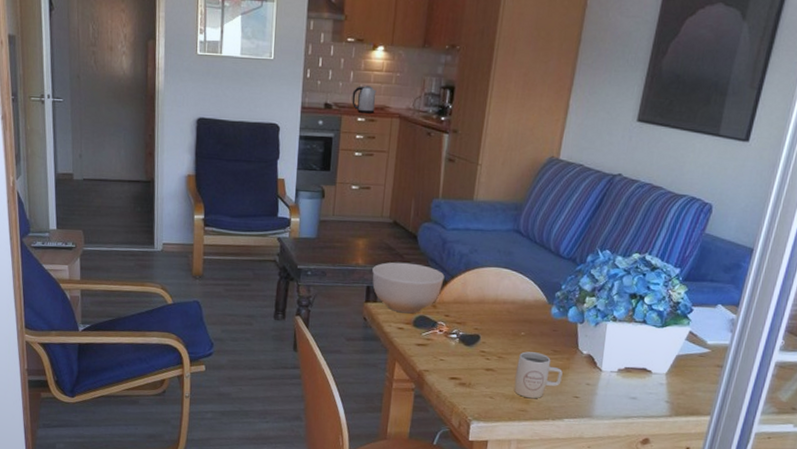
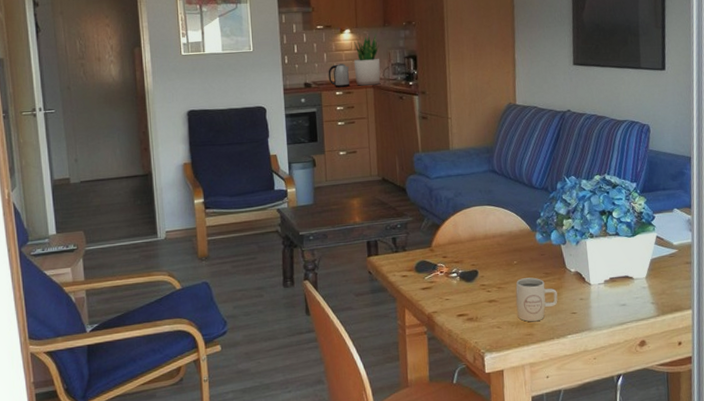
bowl: present [372,262,445,314] -> none [370,213,437,262]
planter: none [381,55,414,115] -> present [353,34,381,86]

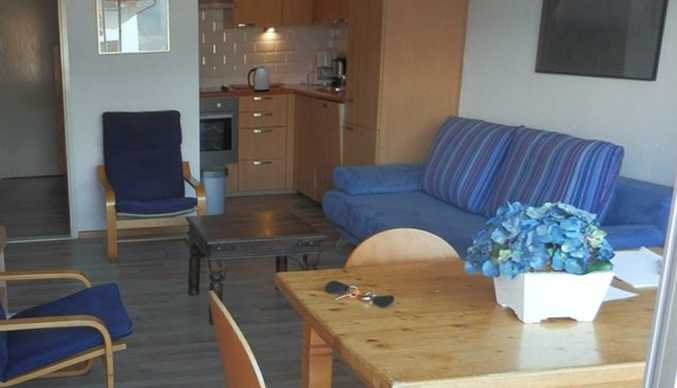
planter: present [353,34,381,86] -> none [275,33,305,91]
mug: present [515,277,558,322] -> none [433,309,483,356]

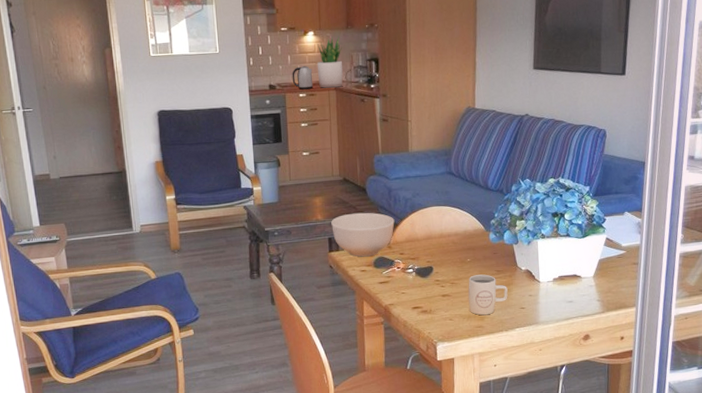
planter: none [275,33,305,91] -> present [317,36,343,88]
bowl: none [280,230,353,280] -> present [331,212,395,257]
mug: none [433,309,483,356] -> present [467,274,508,316]

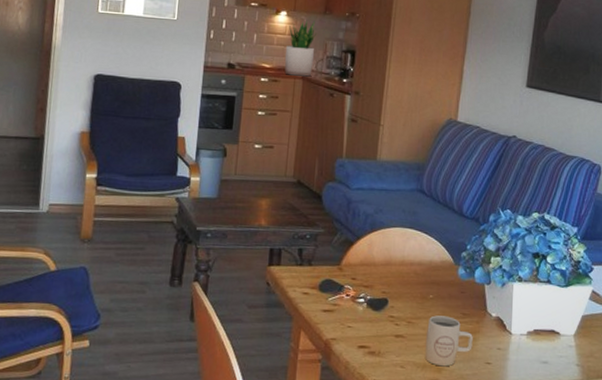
kettle: present [292,66,314,90] -> none [255,47,280,74]
bowl: present [331,212,395,257] -> none [275,222,350,277]

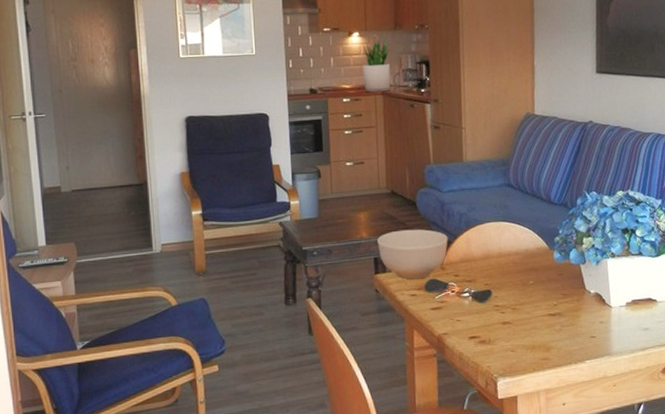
bowl: none [275,222,350,277] -> present [377,229,448,280]
mug: present [425,315,473,367] -> none [531,298,576,346]

